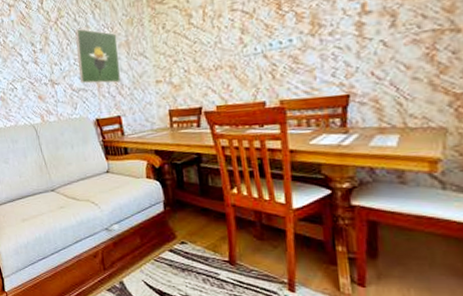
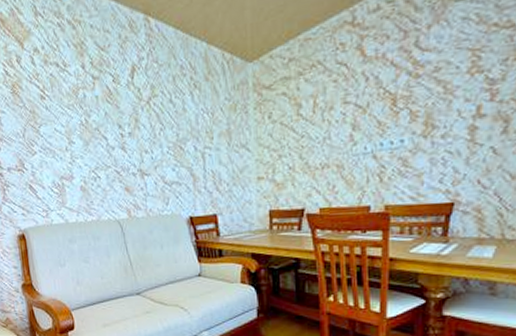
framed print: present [75,28,121,84] -> none [170,111,220,177]

